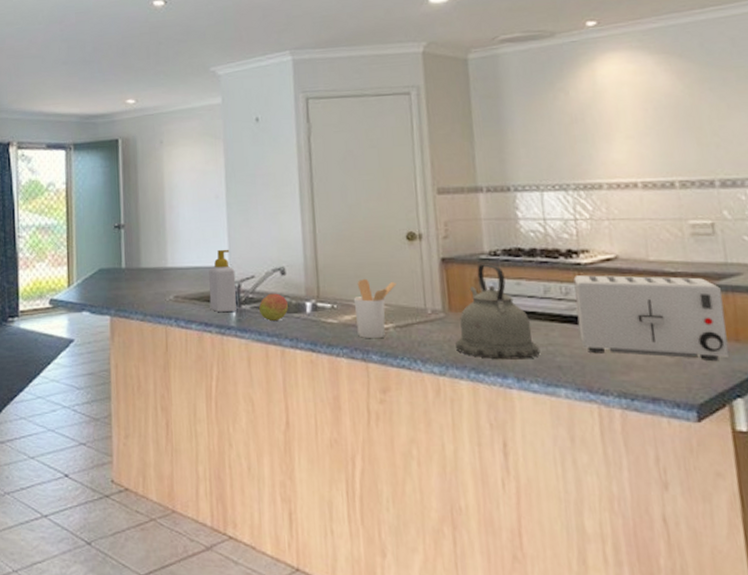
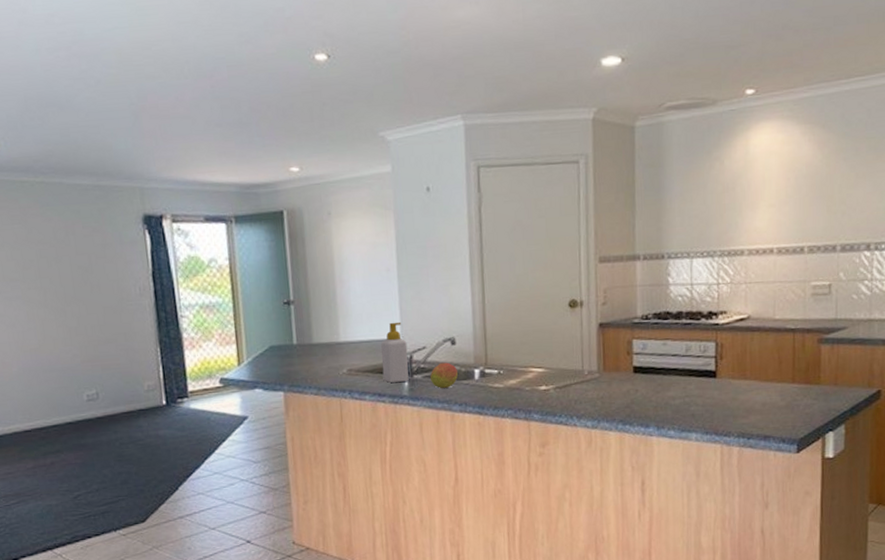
utensil holder: present [353,278,397,339] -> none [518,344,558,400]
kettle: present [454,264,541,360] -> none [606,327,678,412]
toaster: present [573,275,730,362] -> none [711,332,830,403]

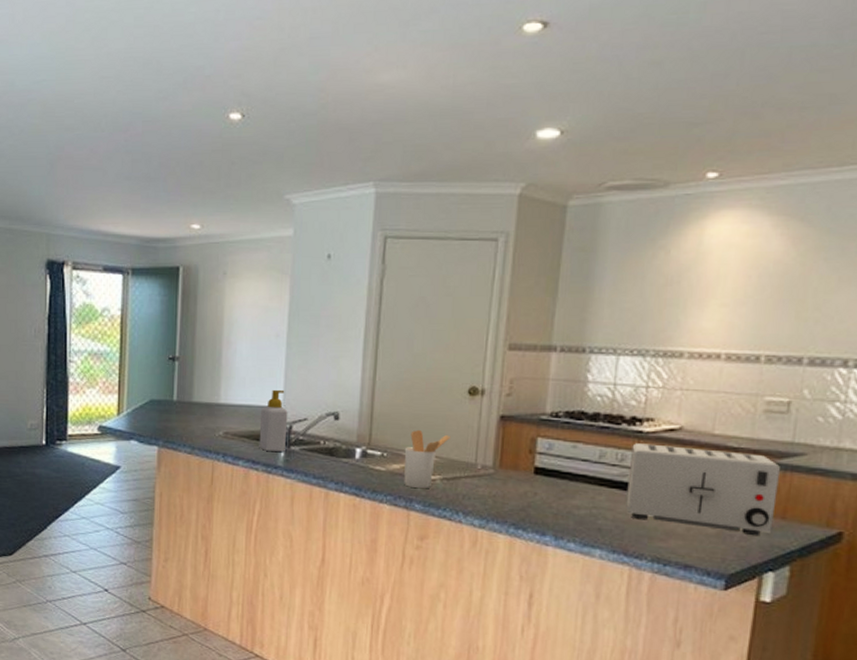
fruit: present [430,362,458,389] -> none [308,437,338,465]
utensil holder: none [518,344,558,400] -> present [404,429,450,489]
toaster: none [711,332,830,403] -> present [626,443,782,537]

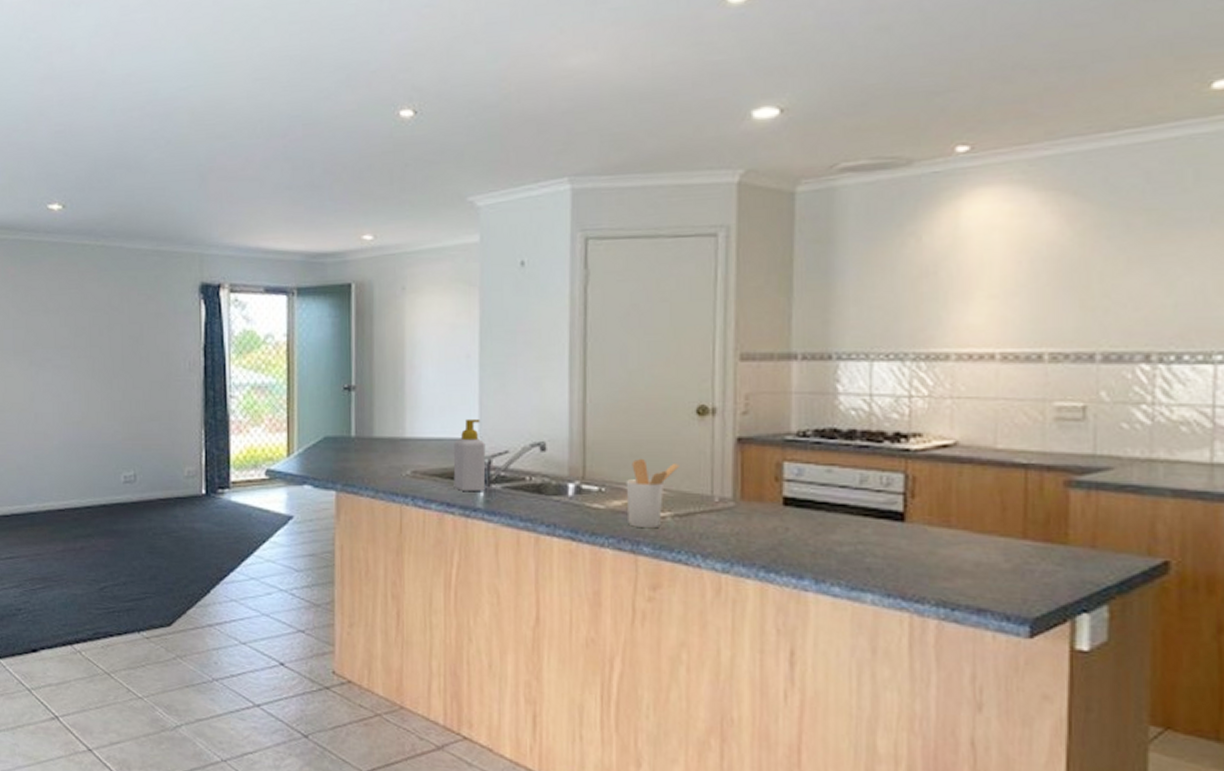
toaster: present [626,443,782,537] -> none [897,464,1084,570]

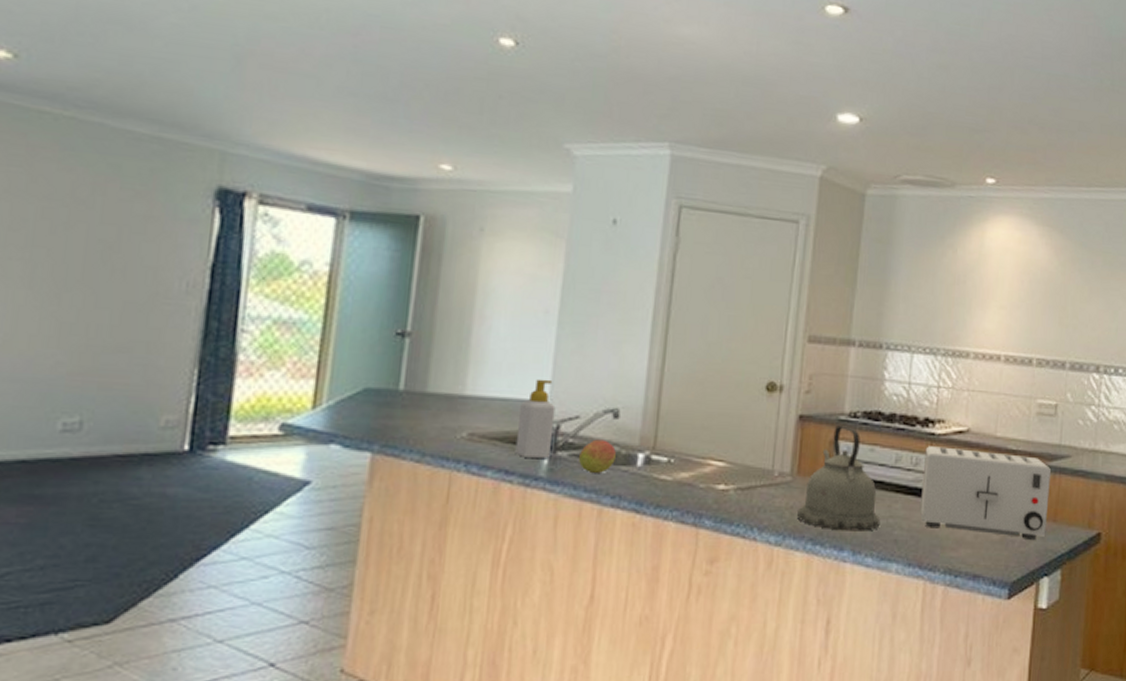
fruit: none [512,472,546,505] -> present [579,439,616,474]
utensil holder: present [625,458,679,529] -> none [693,430,746,502]
kettle: none [743,446,847,559] -> present [796,425,881,531]
toaster: none [897,464,1084,570] -> present [920,446,1052,541]

